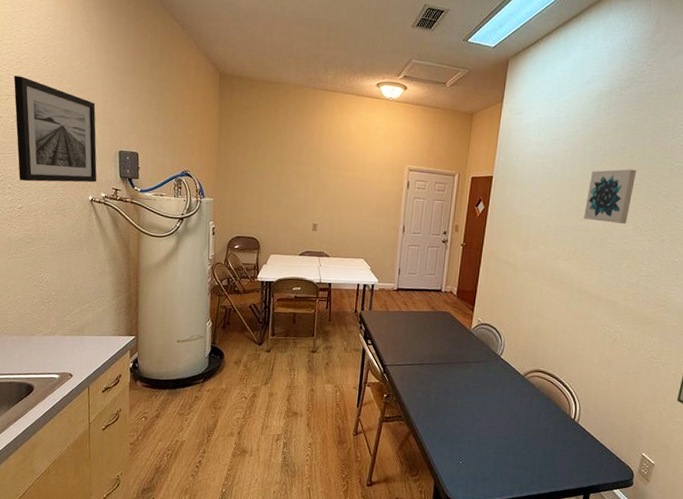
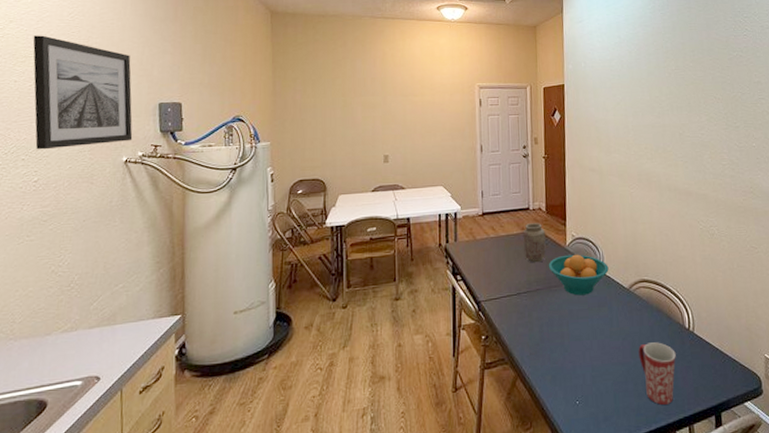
vase: none [431,304,453,340] -> present [523,223,546,263]
fruit bowl: none [451,337,508,375] -> present [548,254,609,296]
mug: none [522,425,558,478] -> present [638,342,676,405]
wall art: present [584,169,636,224] -> none [657,62,701,116]

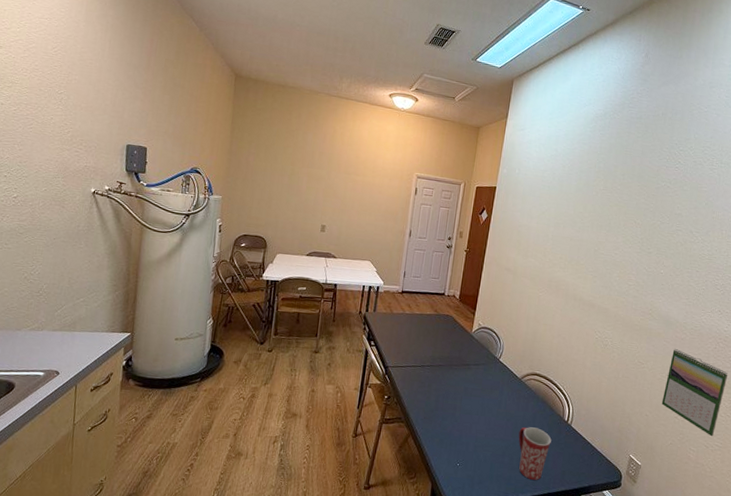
wall art: present [33,35,133,150] -> none [16,63,105,175]
vase: present [523,223,546,263] -> none [434,307,455,343]
fruit bowl: present [548,254,609,296] -> none [453,340,507,378]

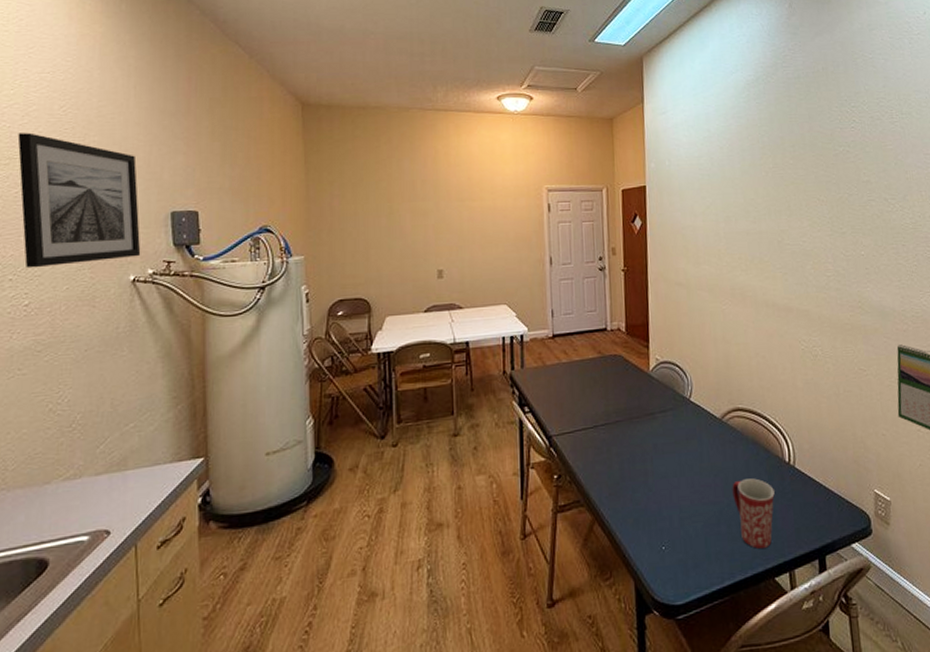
wall art: none [16,63,105,175] -> present [17,132,141,269]

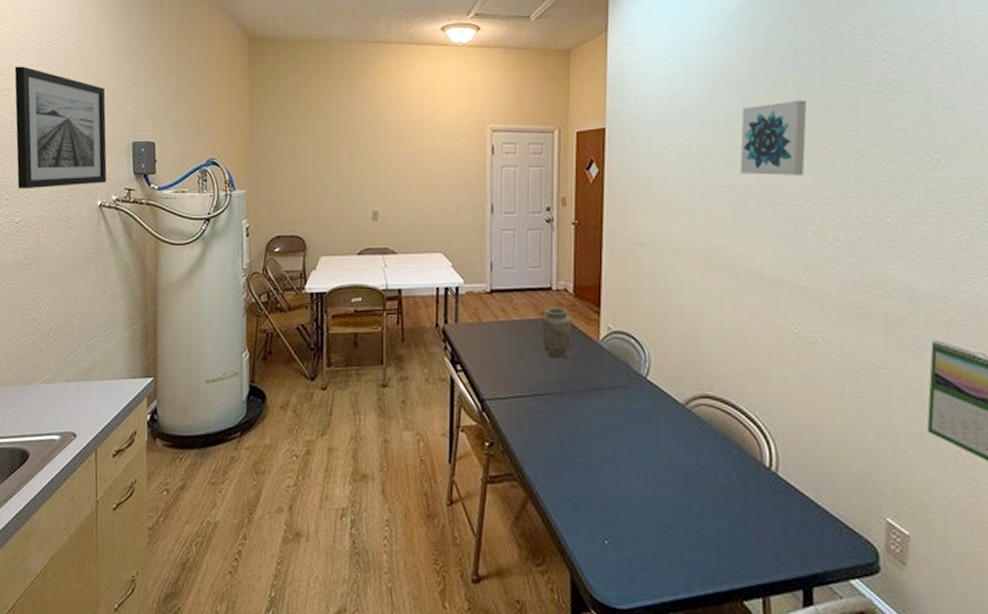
vase: none [599,345,627,391] -> present [542,307,572,359]
mug: present [732,478,775,549] -> none [694,479,749,564]
wall art: none [753,159,802,222] -> present [740,100,807,175]

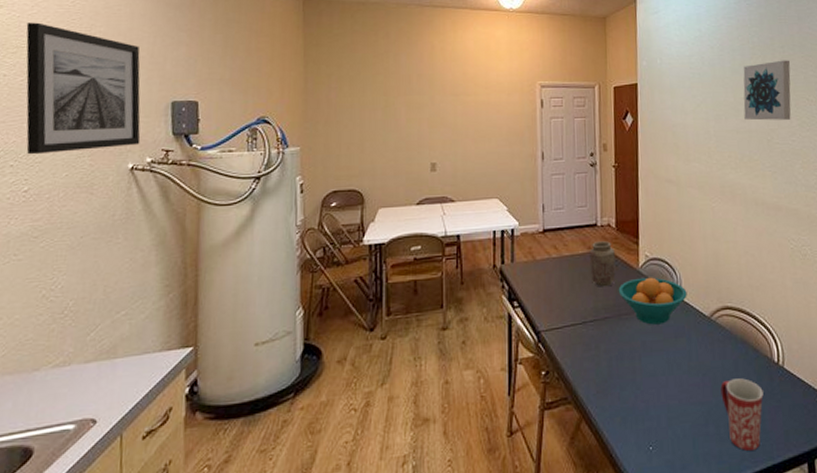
fruit bowl: none [574,352,657,407] -> present [618,277,687,325]
mug: none [694,479,749,564] -> present [720,378,764,451]

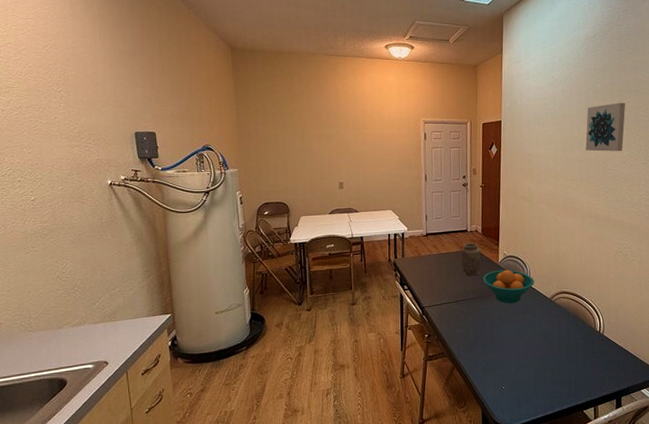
wall art: present [26,22,141,155] -> none [13,67,115,173]
mug: present [720,378,764,451] -> none [556,342,587,390]

